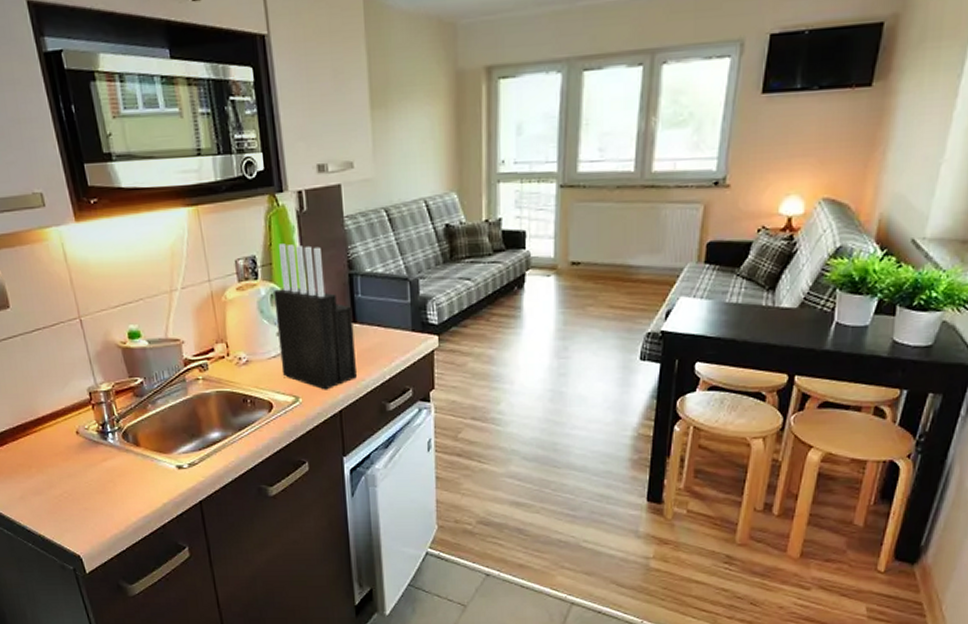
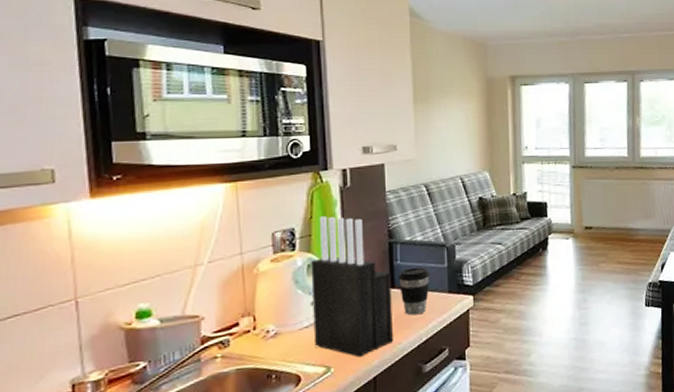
coffee cup: none [360,302,392,352] -> present [399,267,430,315]

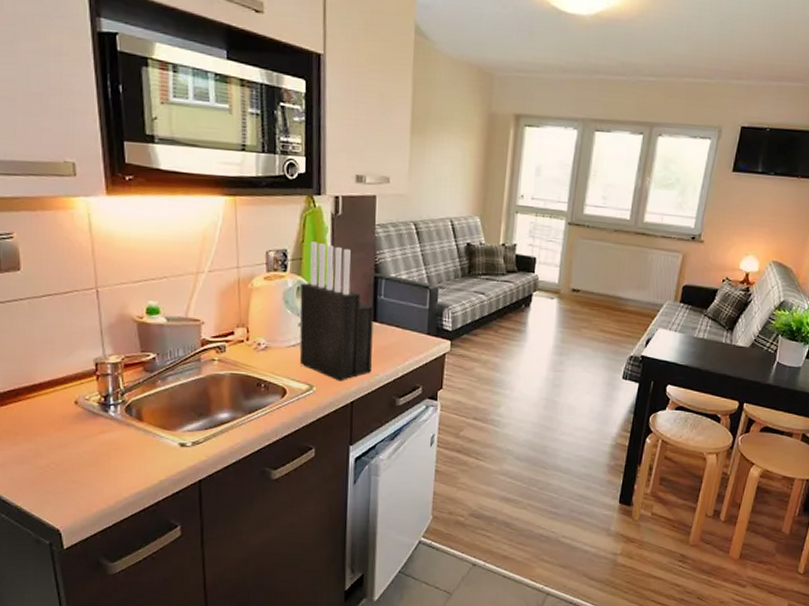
coffee cup: present [399,267,430,315] -> none [381,304,411,351]

